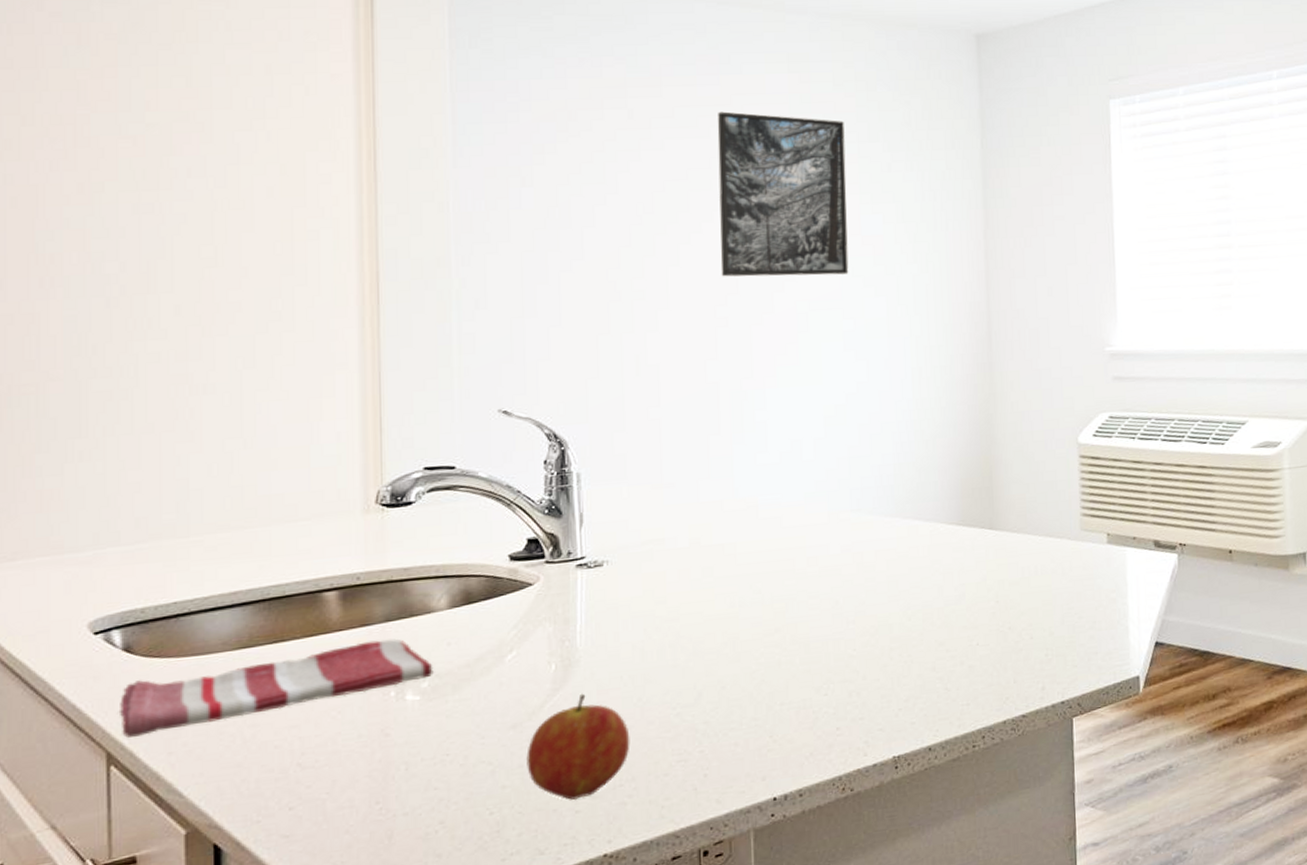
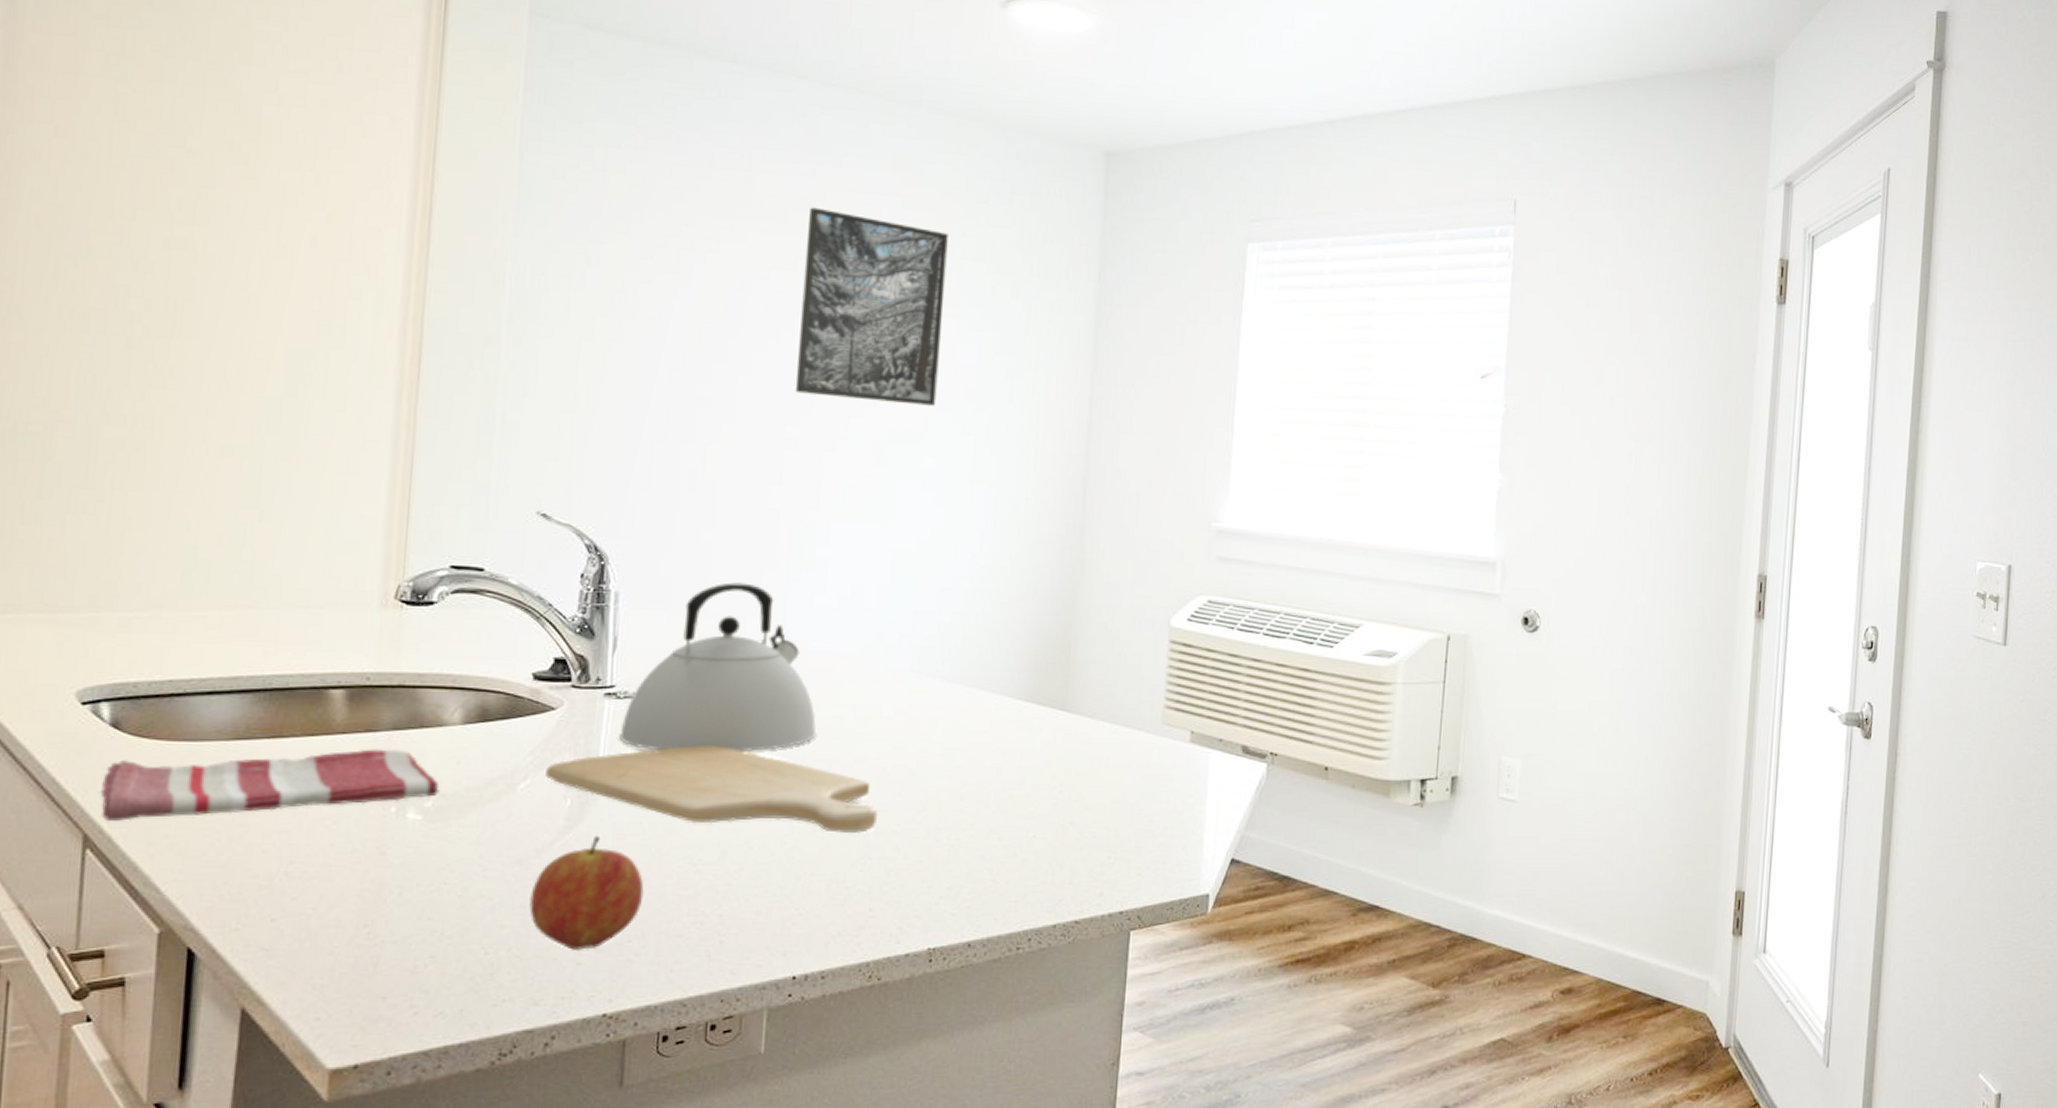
chopping board: none [530,599,836,671] -> present [546,746,878,833]
kettle: none [594,450,773,611] -> present [619,582,817,751]

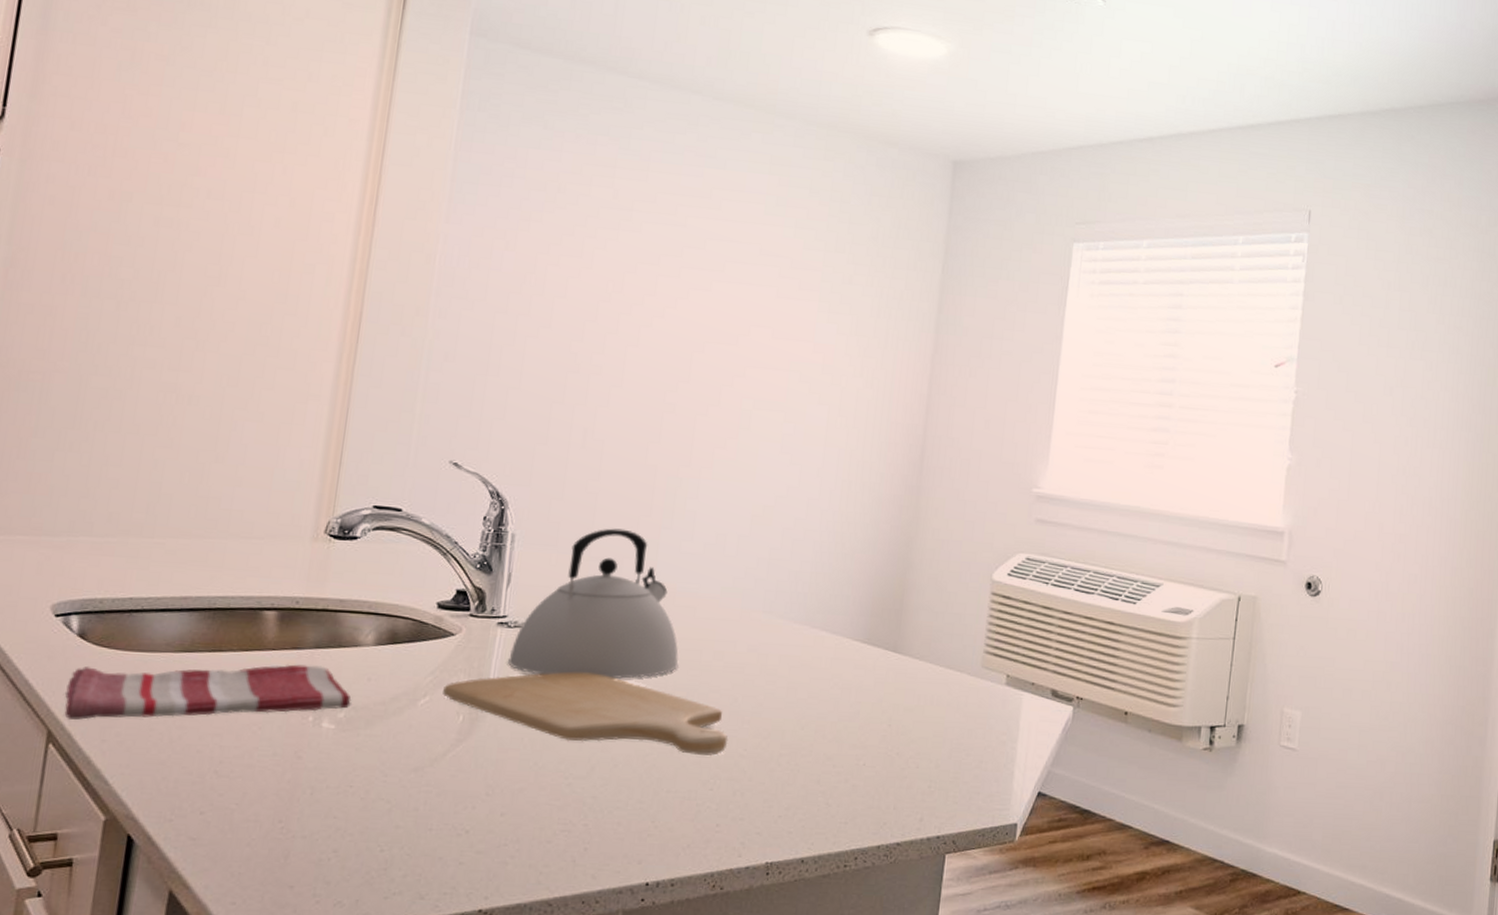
fruit: present [529,835,644,950] -> none [421,748,522,851]
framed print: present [795,207,948,406] -> none [675,203,814,379]

